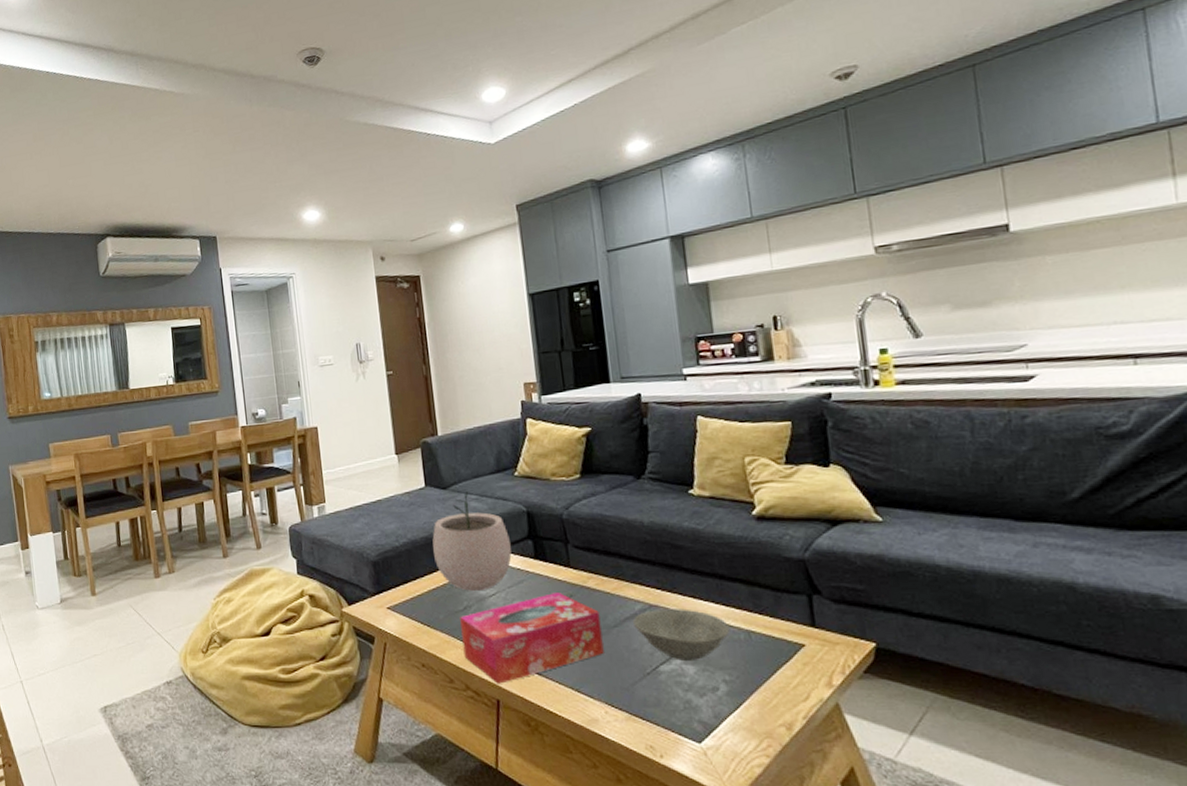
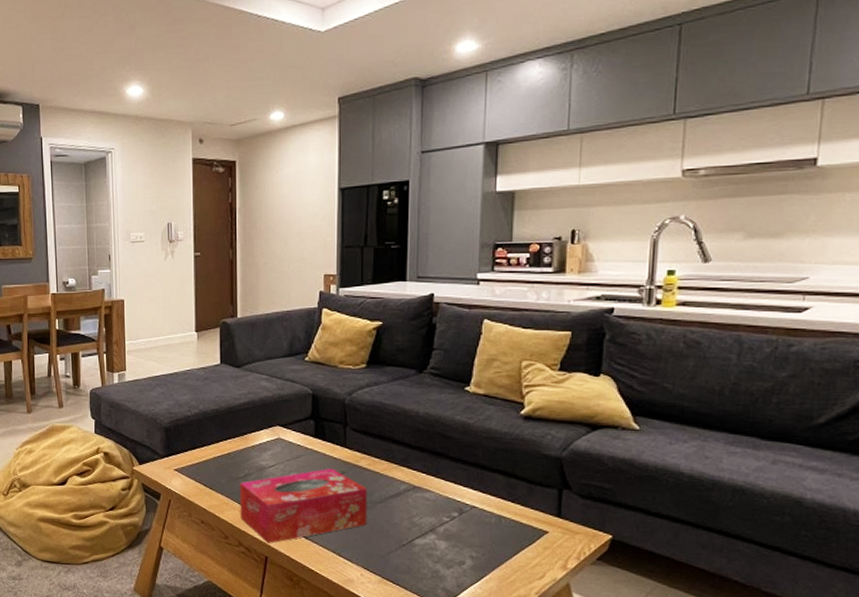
plant pot: present [432,492,512,591] -> none [222,372,294,461]
bowl: present [633,609,731,662] -> none [397,491,484,538]

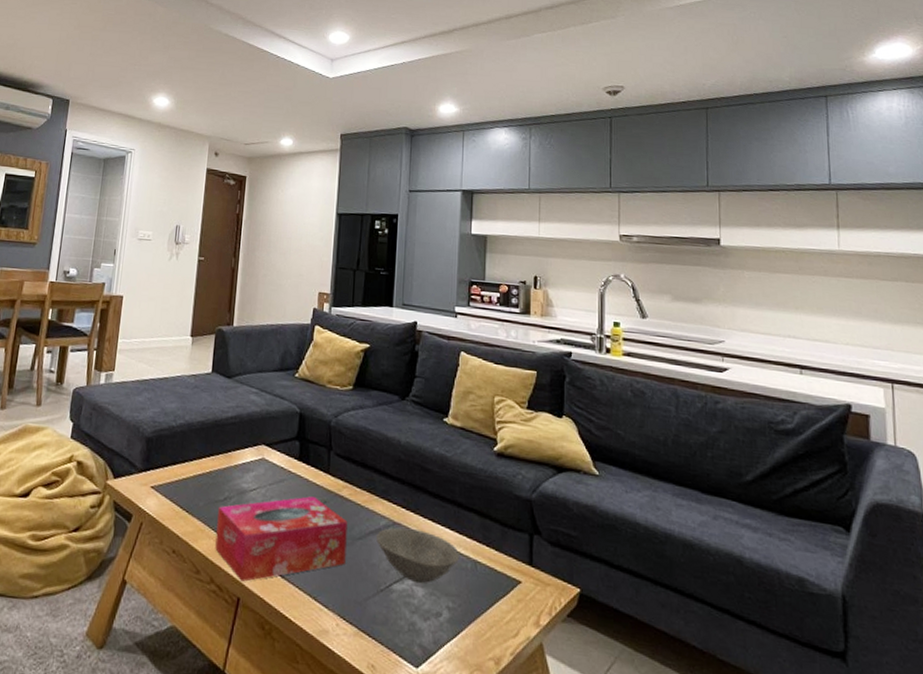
bowl: none [397,491,484,538] -> present [376,527,460,584]

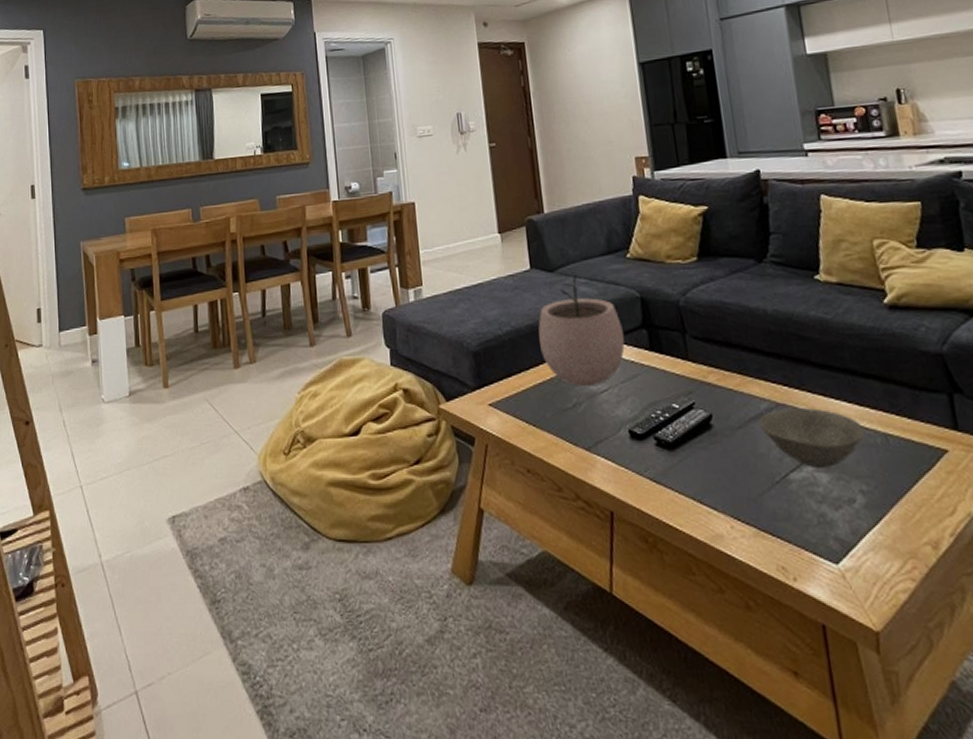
plant pot: none [206,384,280,484] -> present [538,275,625,386]
tissue box: present [215,496,348,582] -> none [569,389,728,493]

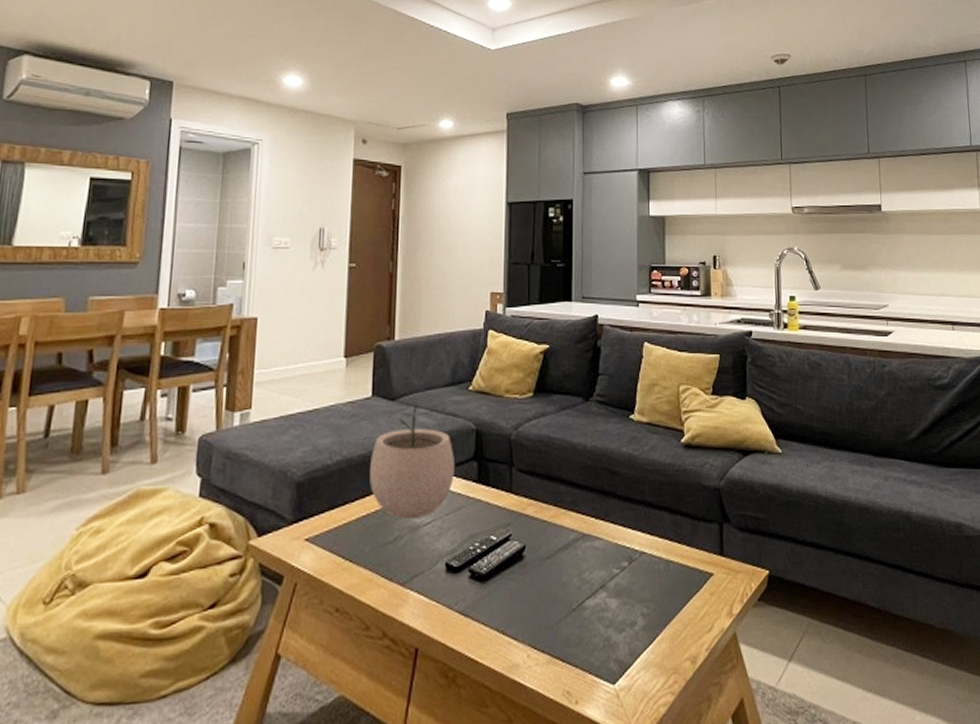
bowl: present [759,408,866,469] -> none [566,538,653,595]

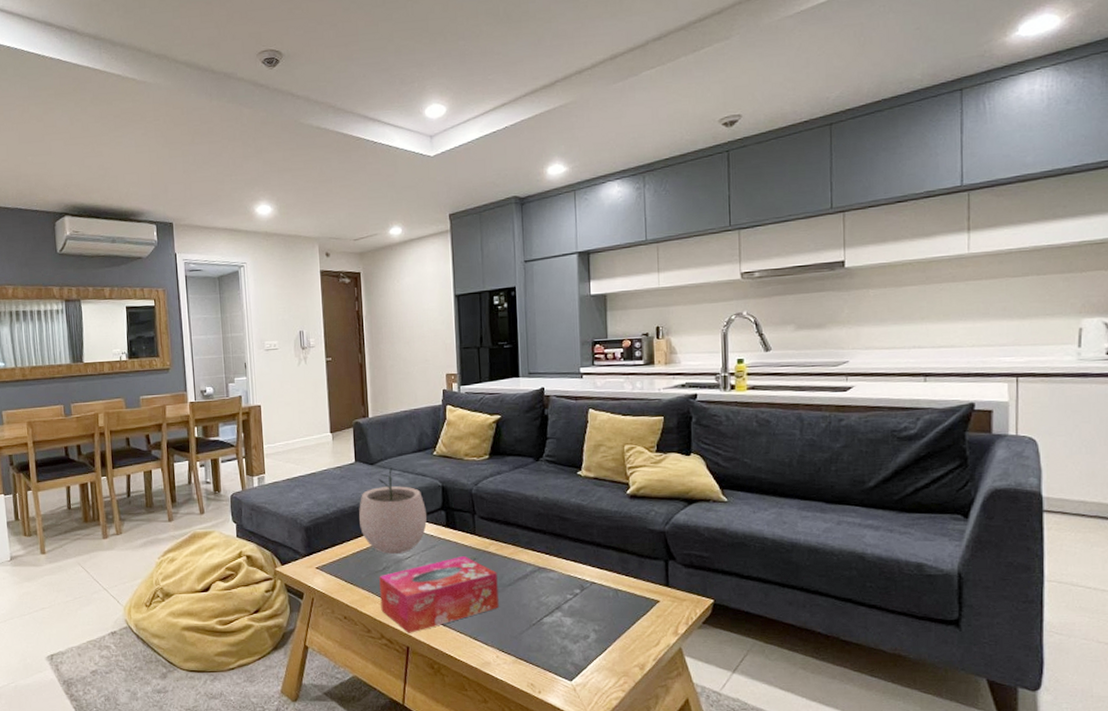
tissue box: none [386,521,534,629] -> present [379,556,499,633]

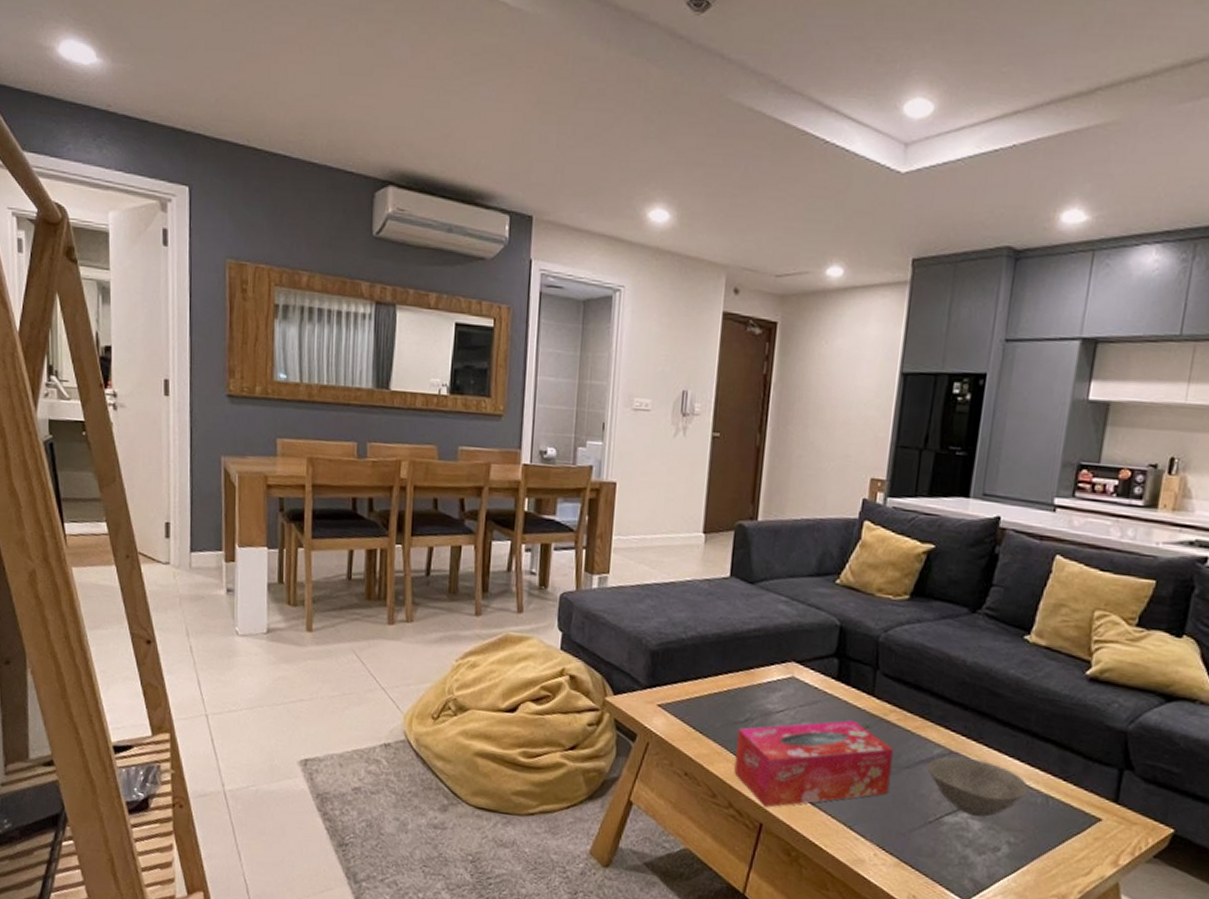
plant pot: present [359,468,427,554] -> none [723,591,814,705]
bowl: none [525,571,603,615] -> present [927,756,1030,818]

